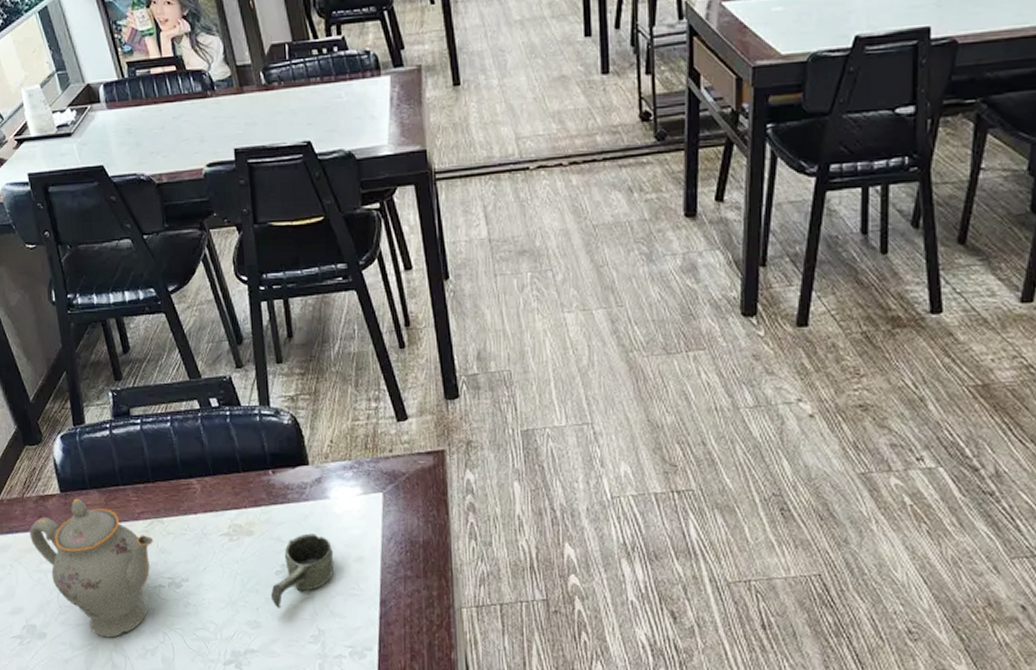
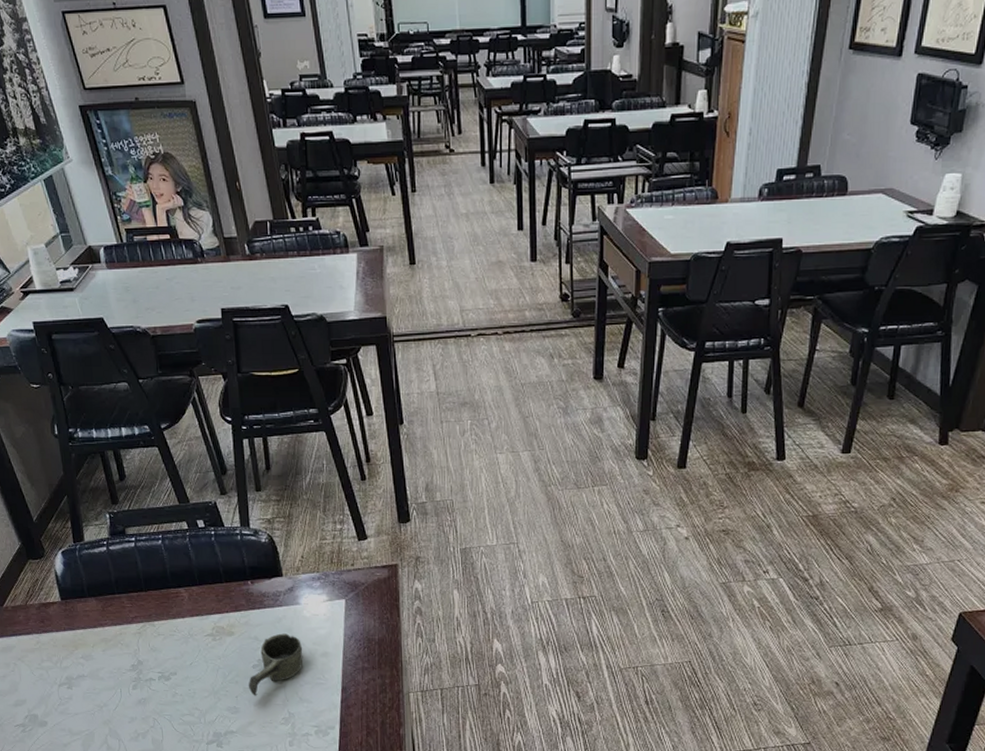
teapot: present [29,498,154,638] -> none [32,605,146,724]

